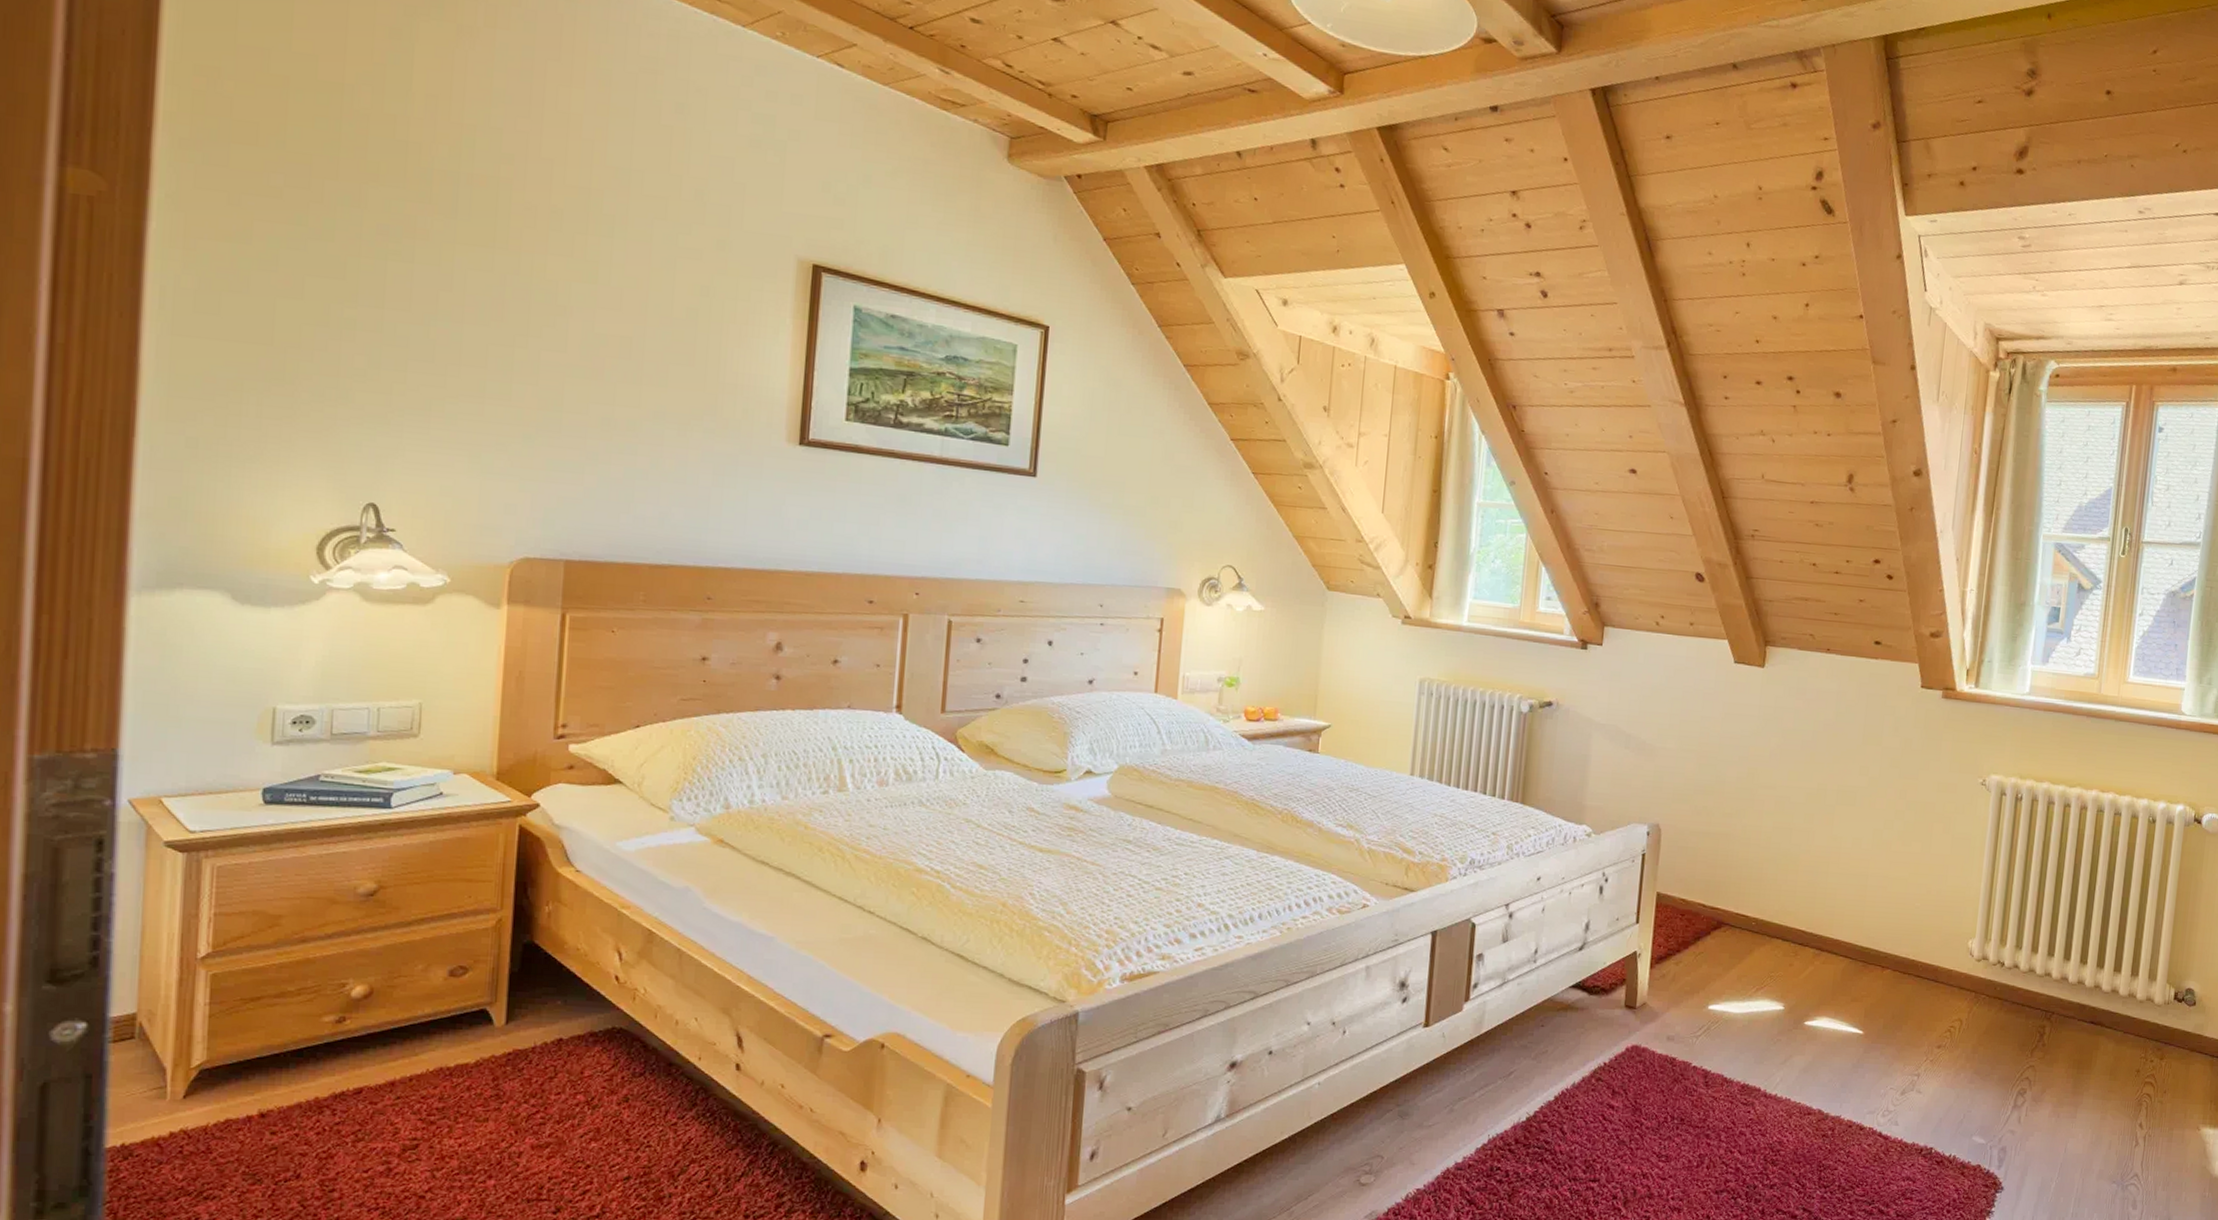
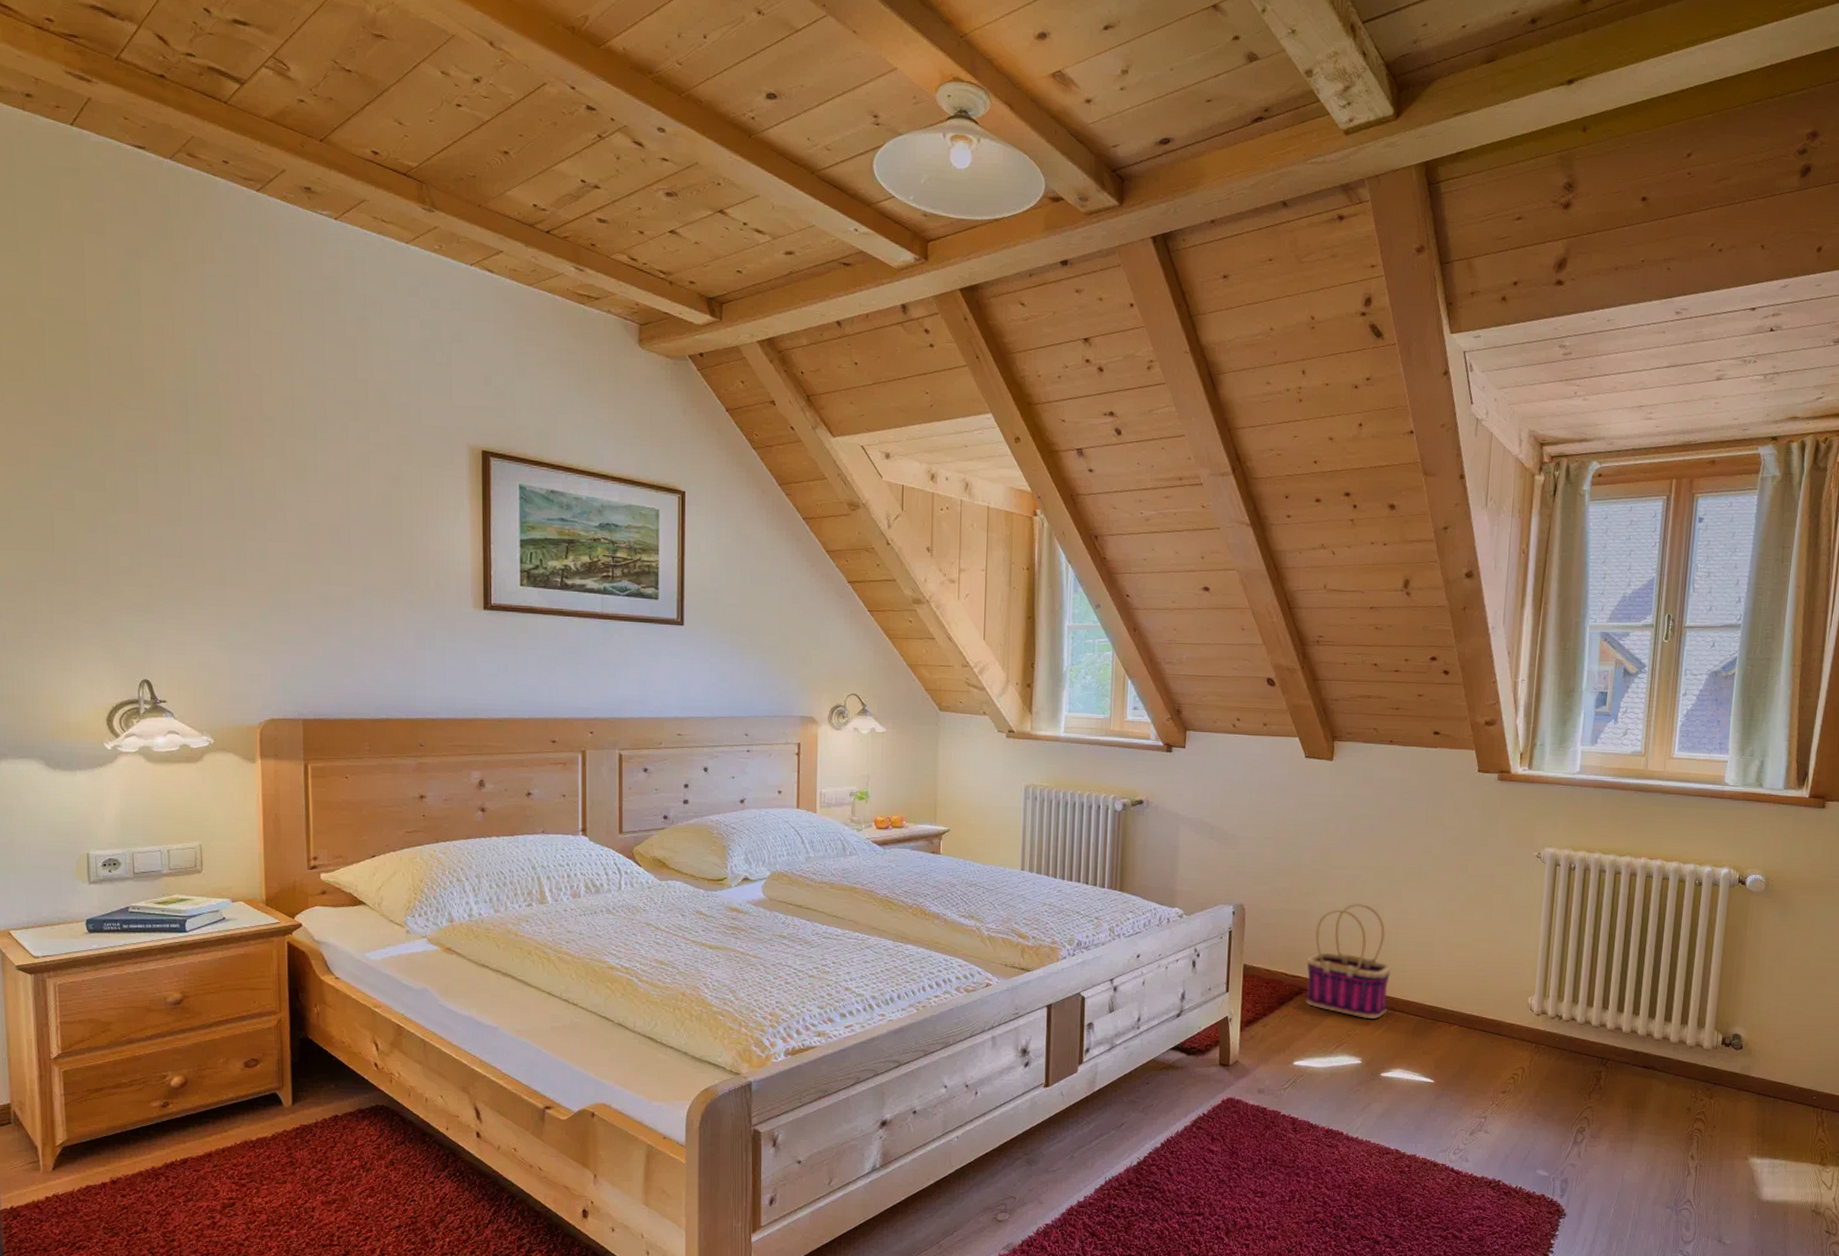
basket: none [1724,827,1821,959] -> present [1306,903,1392,1019]

